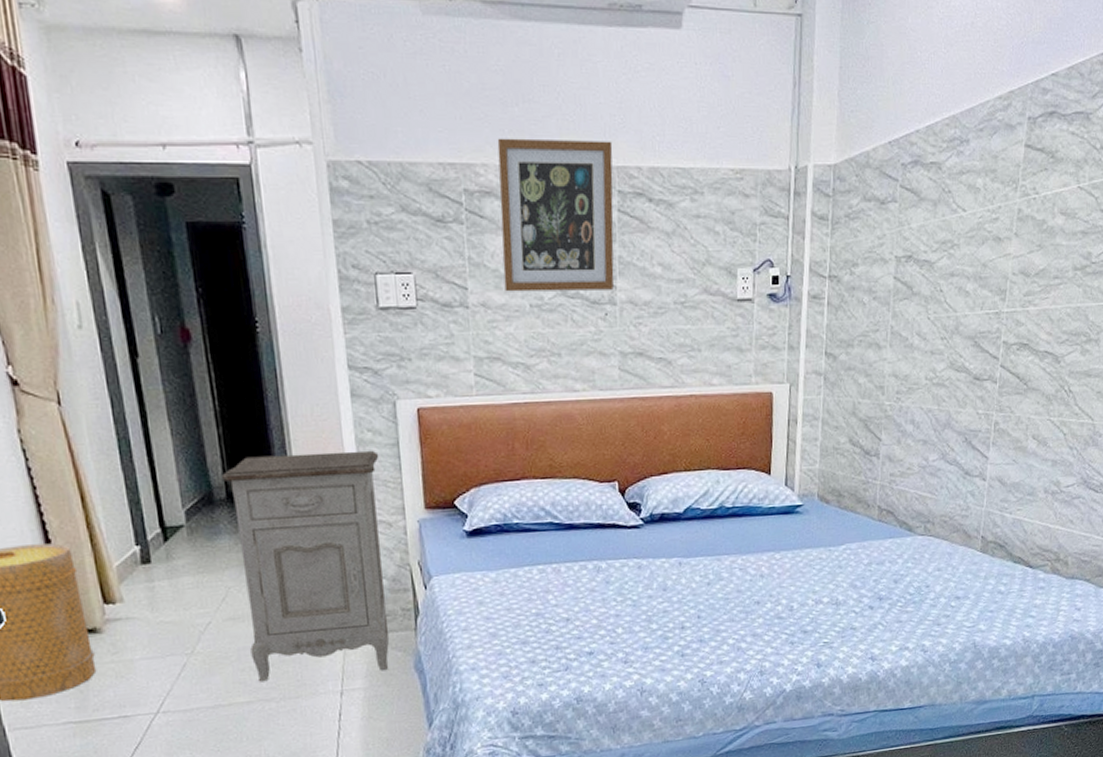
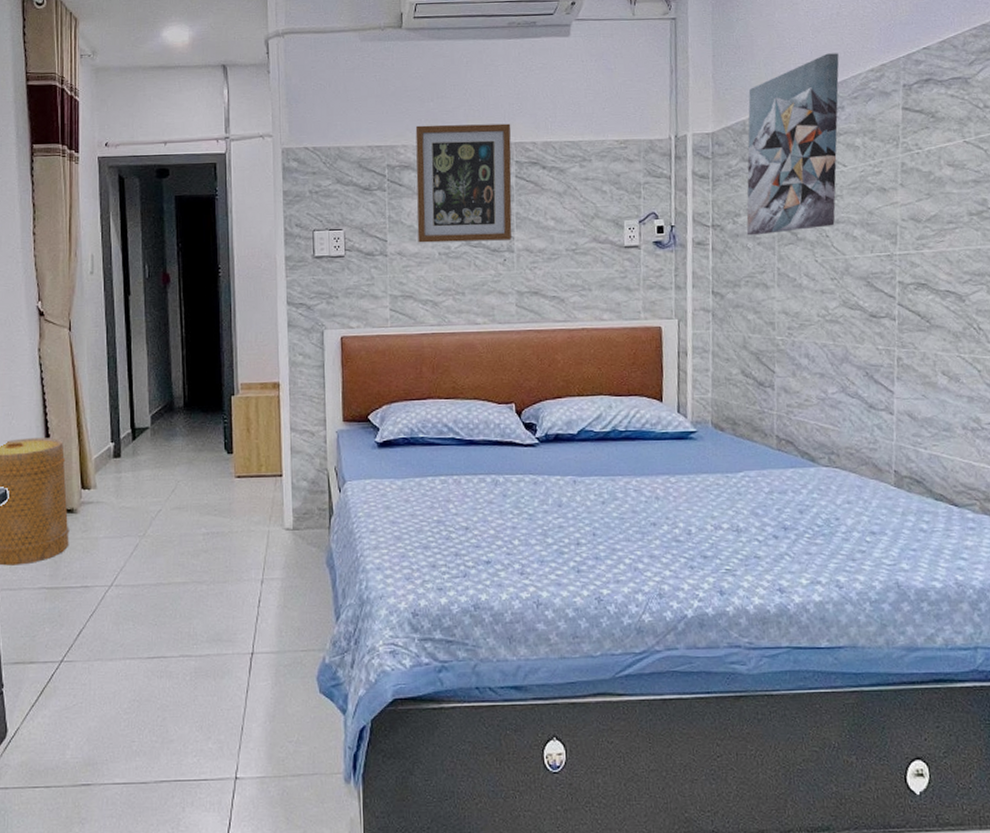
nightstand: present [222,450,389,682] -> none [182,370,307,566]
wall art: none [863,73,969,289] -> present [746,53,839,236]

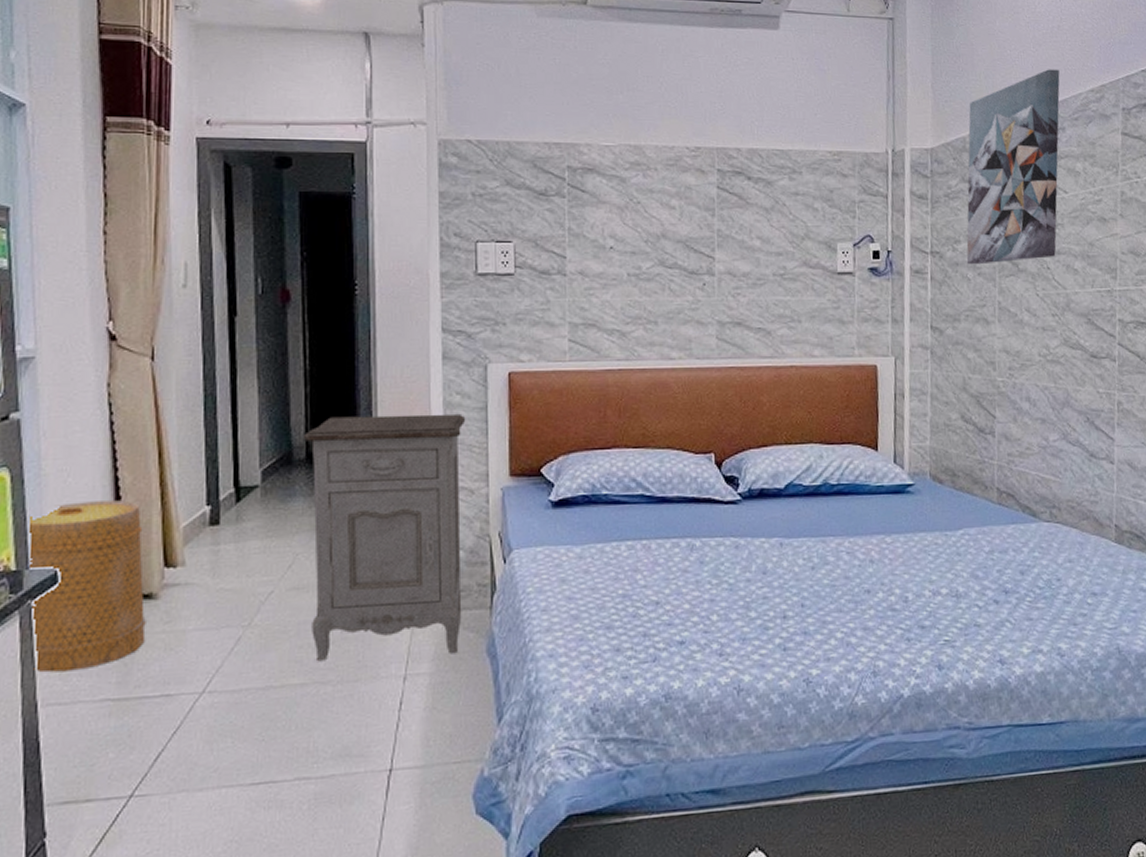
nightstand: none [182,370,307,566] -> present [304,413,466,662]
wall art: present [415,123,512,243] -> none [601,121,713,261]

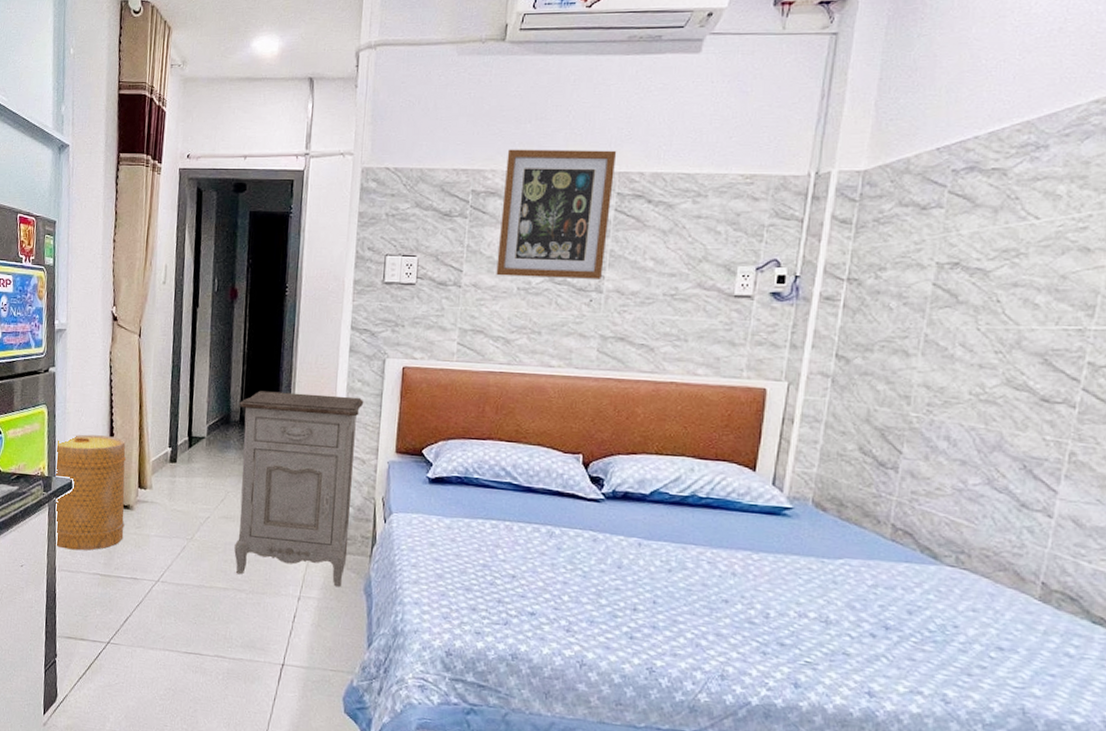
wall art: none [601,121,713,261] -> present [496,149,617,279]
wall art: present [966,69,1060,265] -> none [890,78,1052,294]

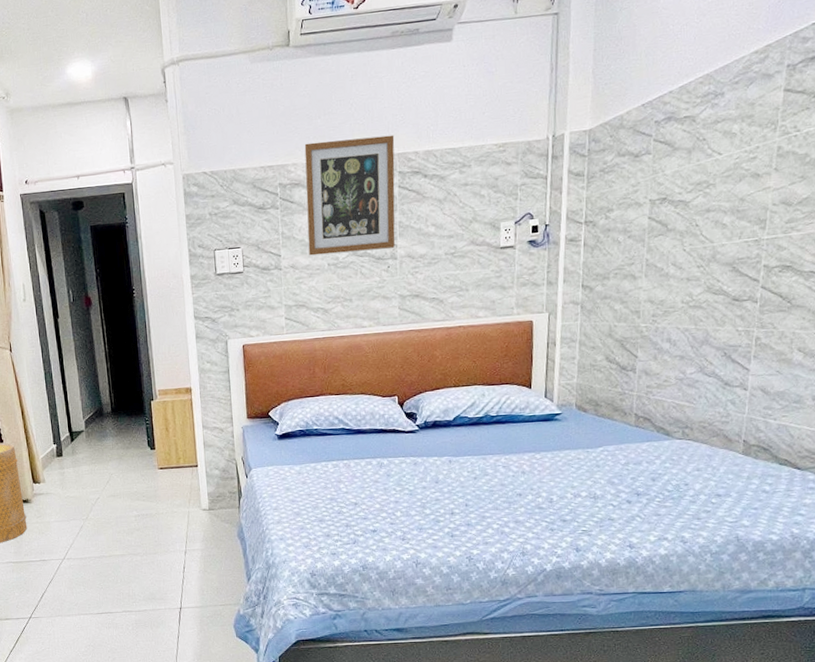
nightstand: present [234,390,364,588] -> none [109,376,220,541]

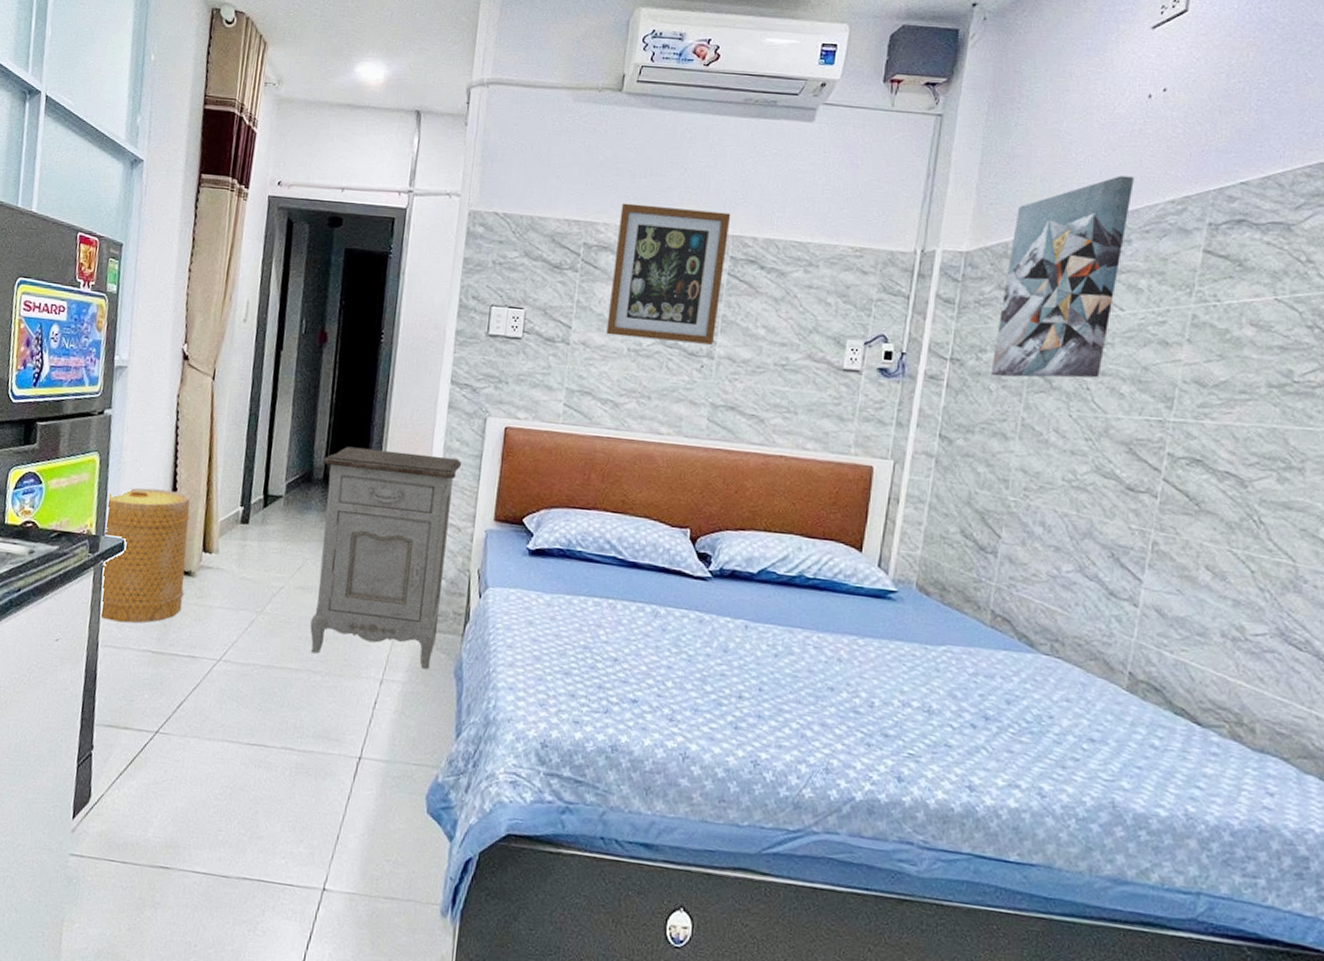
nightstand: none [109,376,220,541] -> present [310,446,462,670]
wall art: none [618,36,723,230] -> present [990,175,1134,378]

